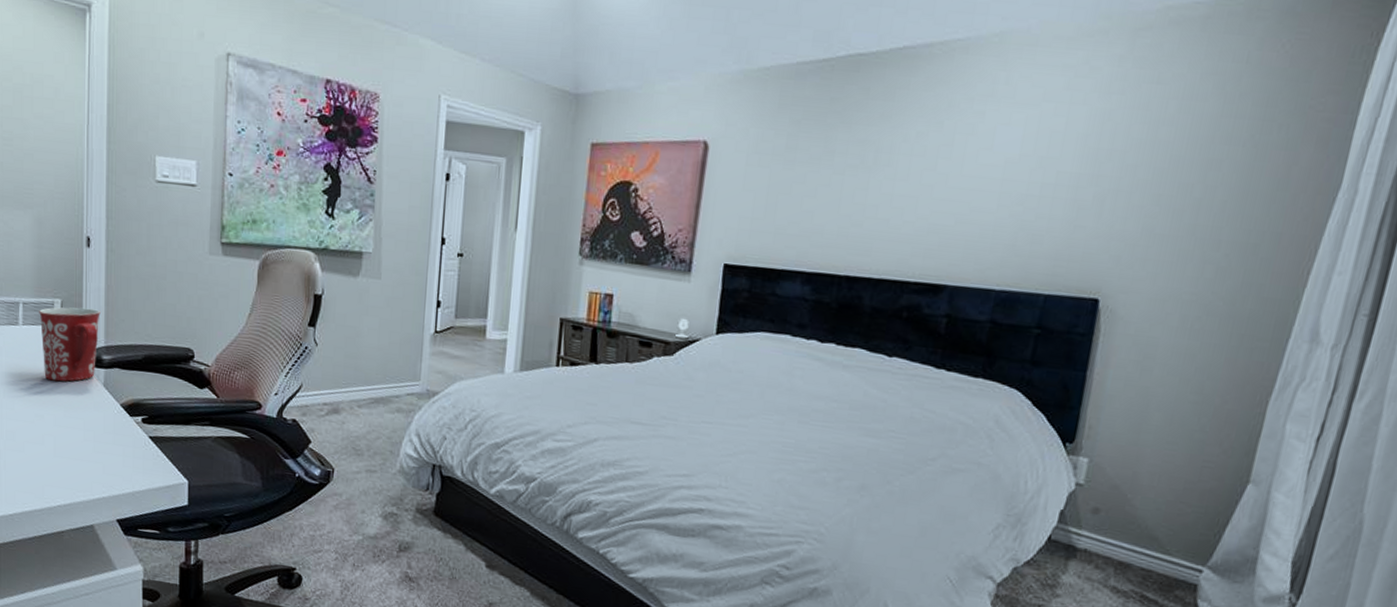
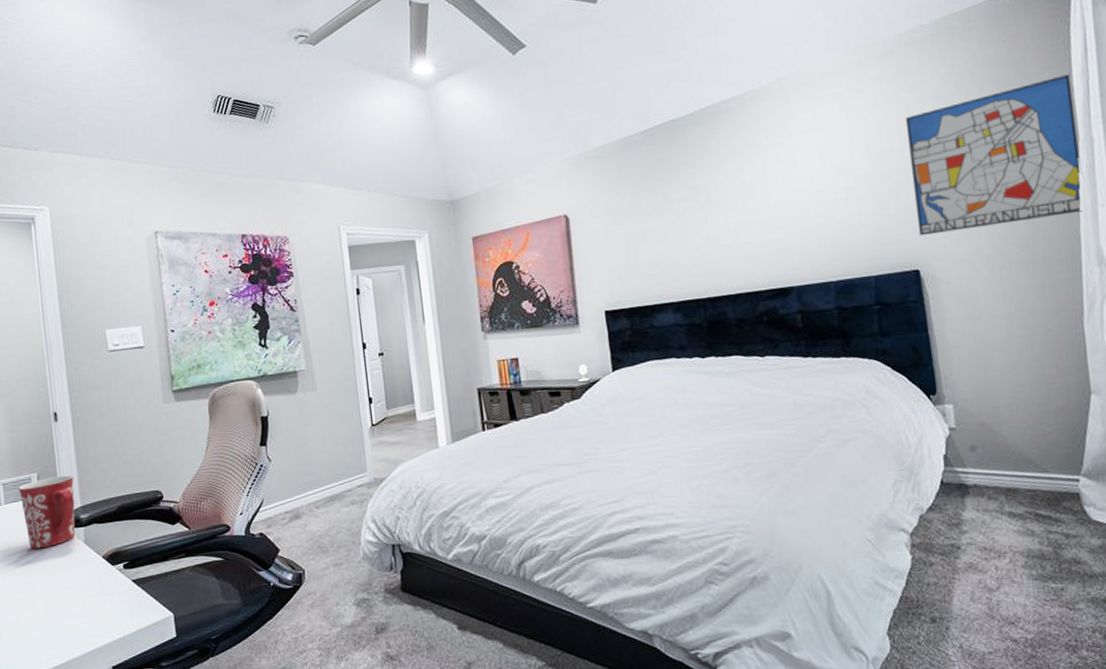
wall art: none [1111,104,1359,276] -> present [905,74,1083,236]

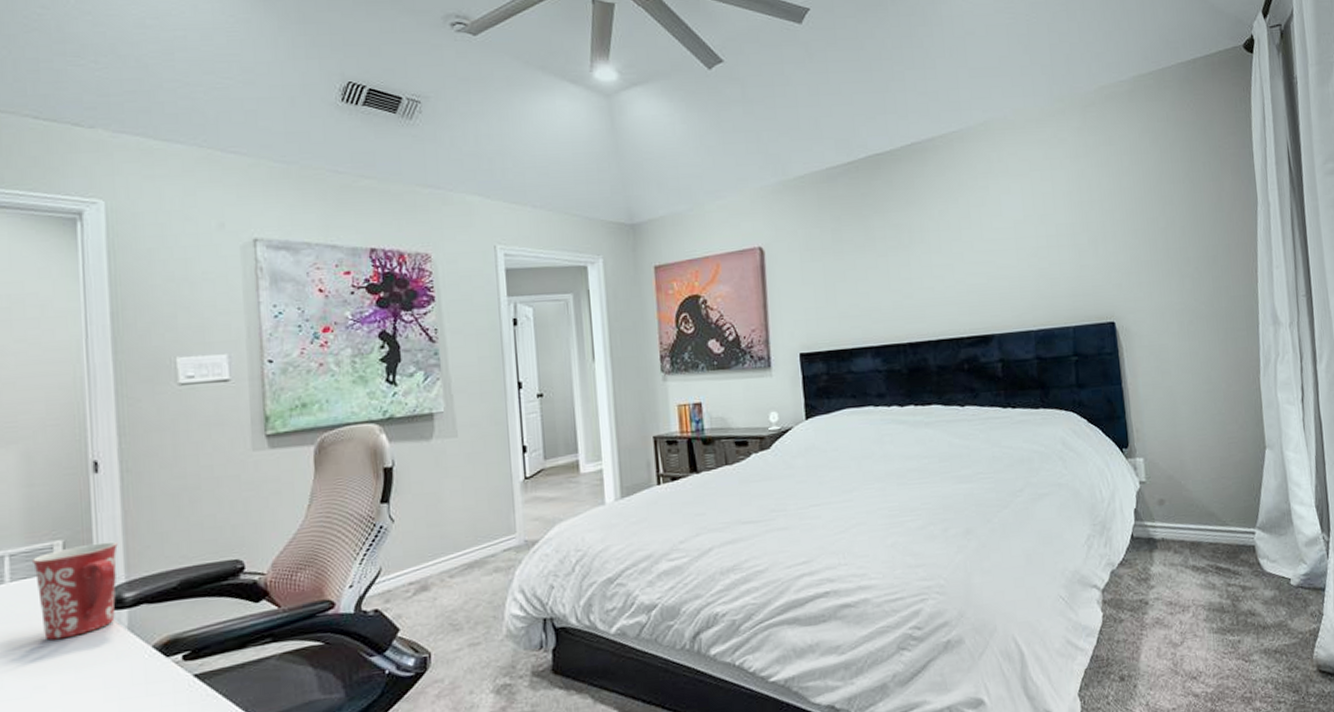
wall art: present [905,74,1083,236] -> none [1104,141,1260,289]

